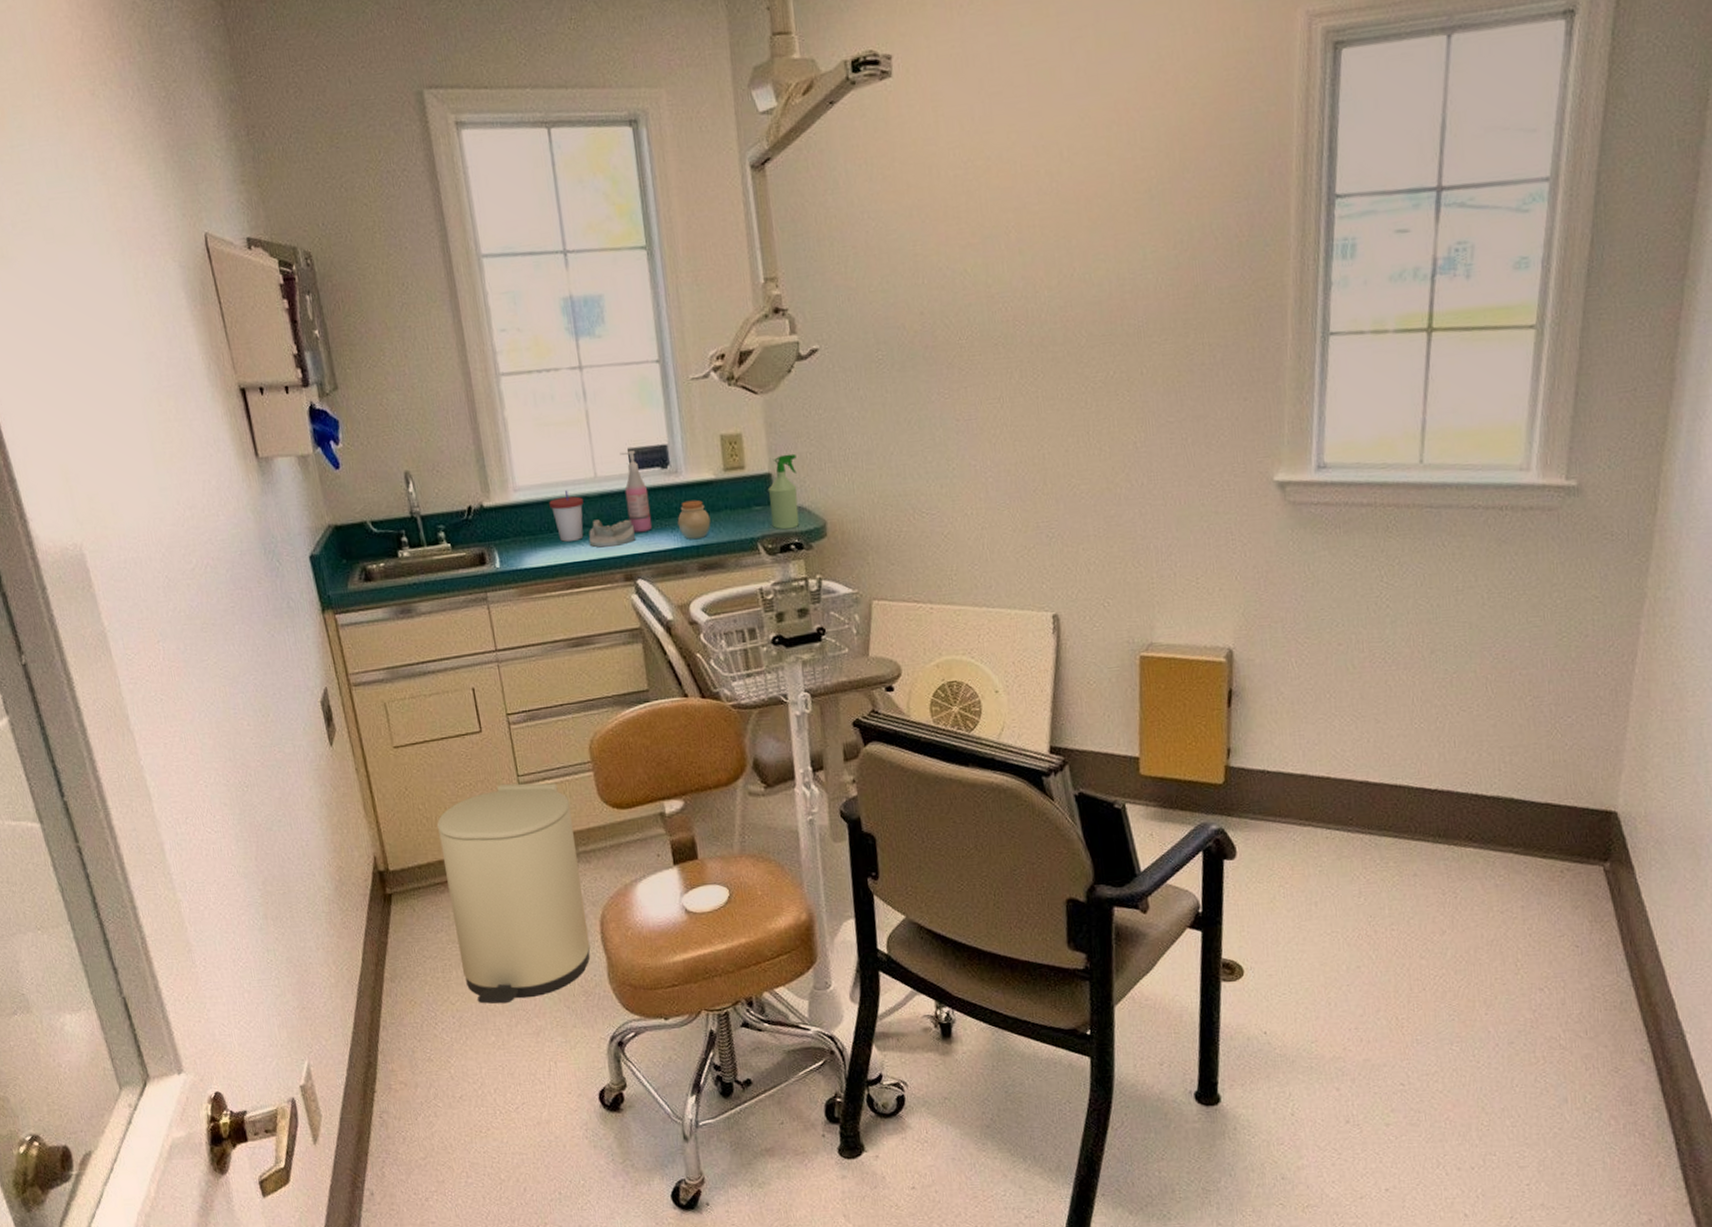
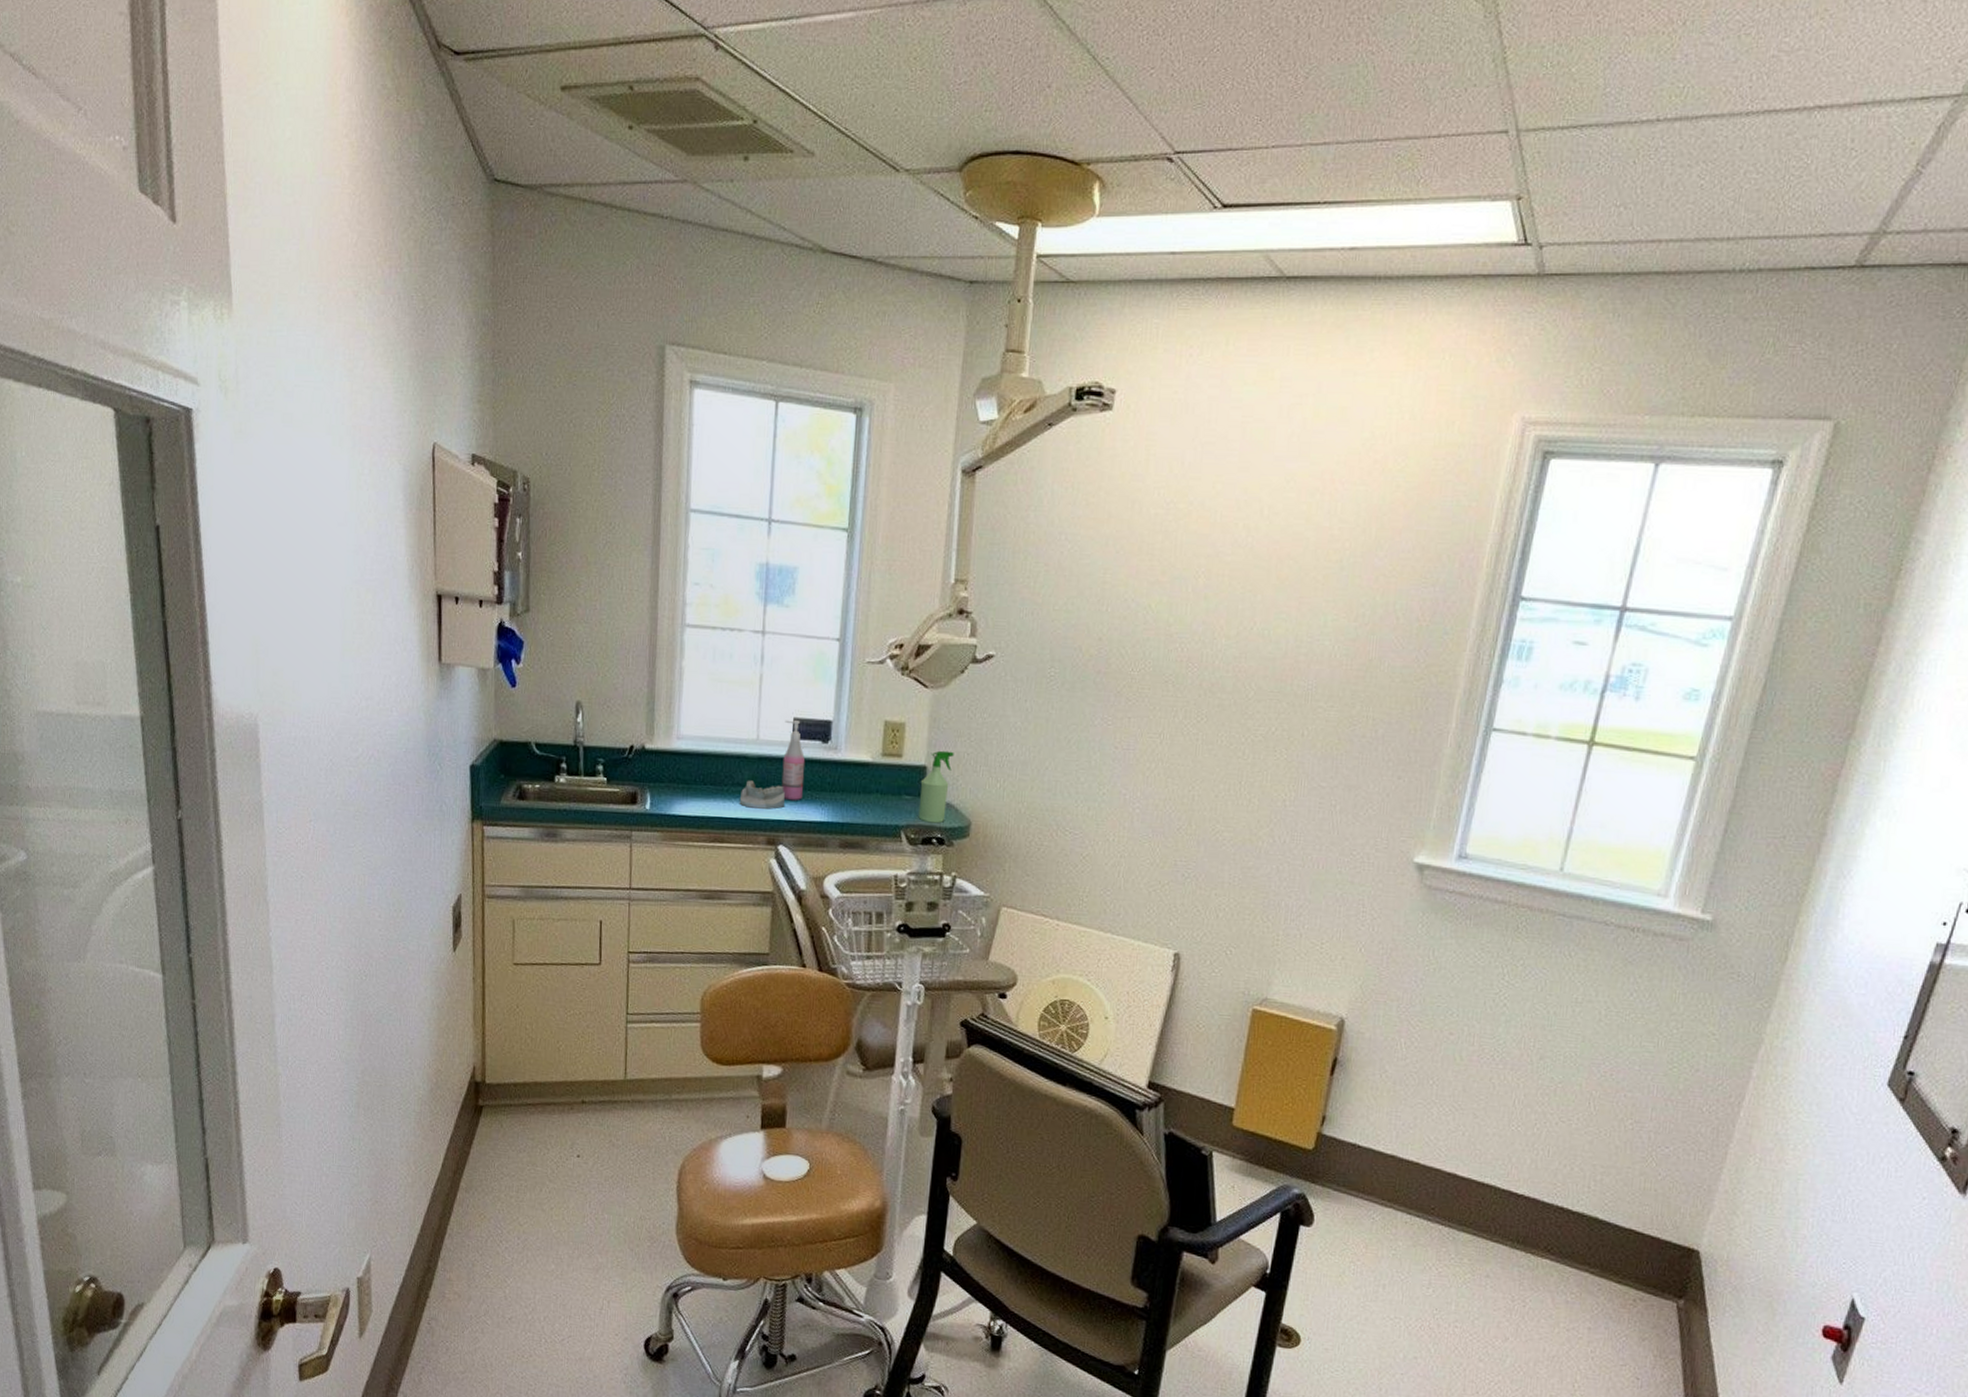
pedal bin: present [436,783,591,1004] -> none [536,1018,673,1235]
cup: present [549,490,584,542] -> none [708,747,741,797]
jar: present [677,499,711,540] -> none [827,778,860,817]

